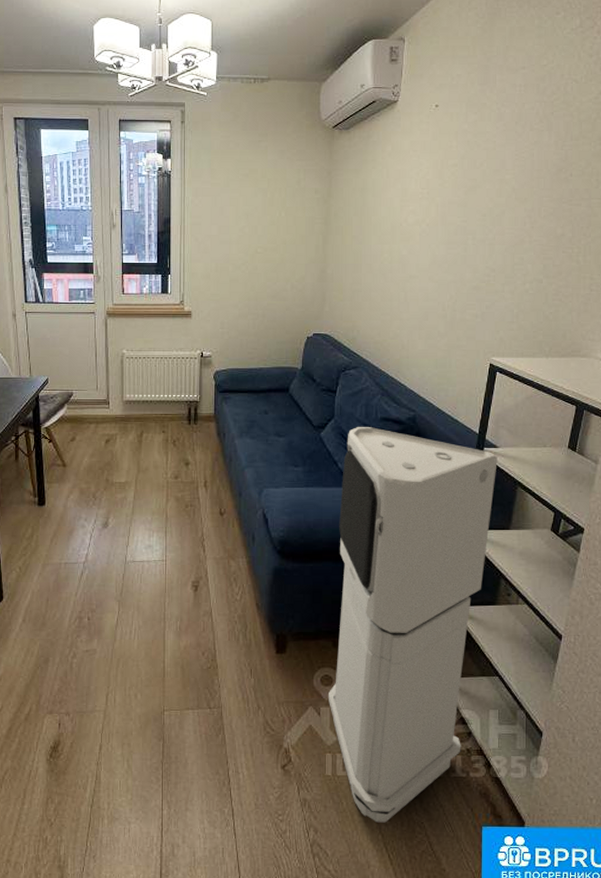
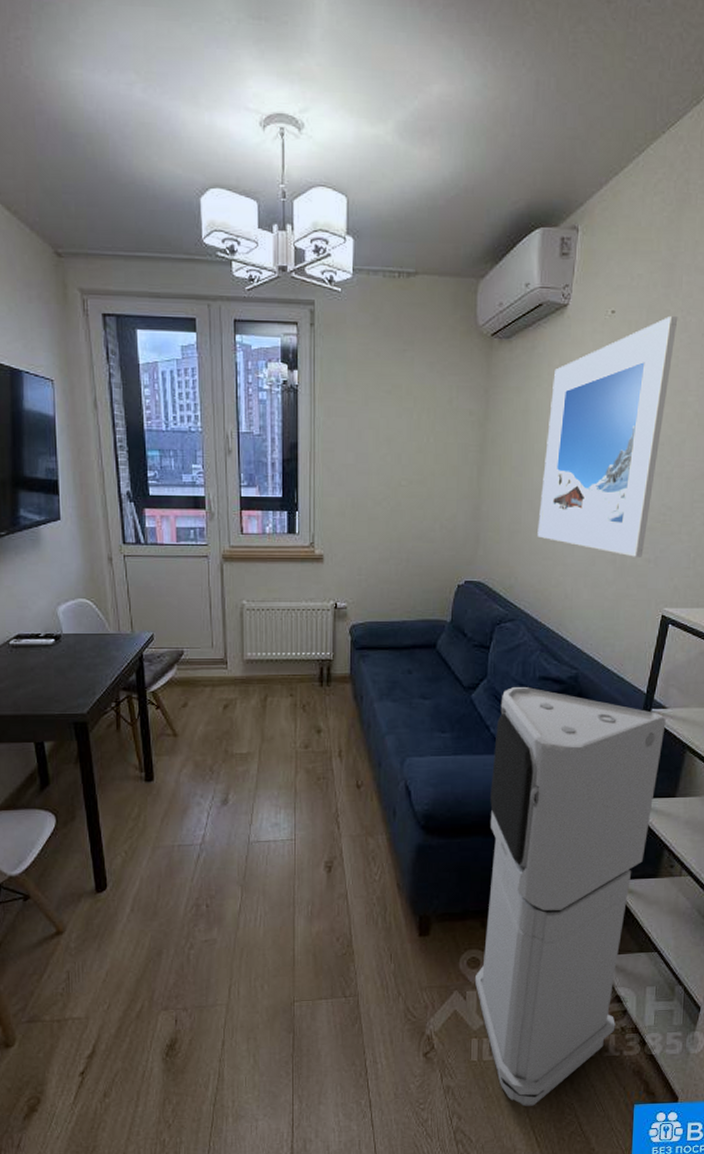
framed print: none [376,107,494,313] -> present [537,315,678,557]

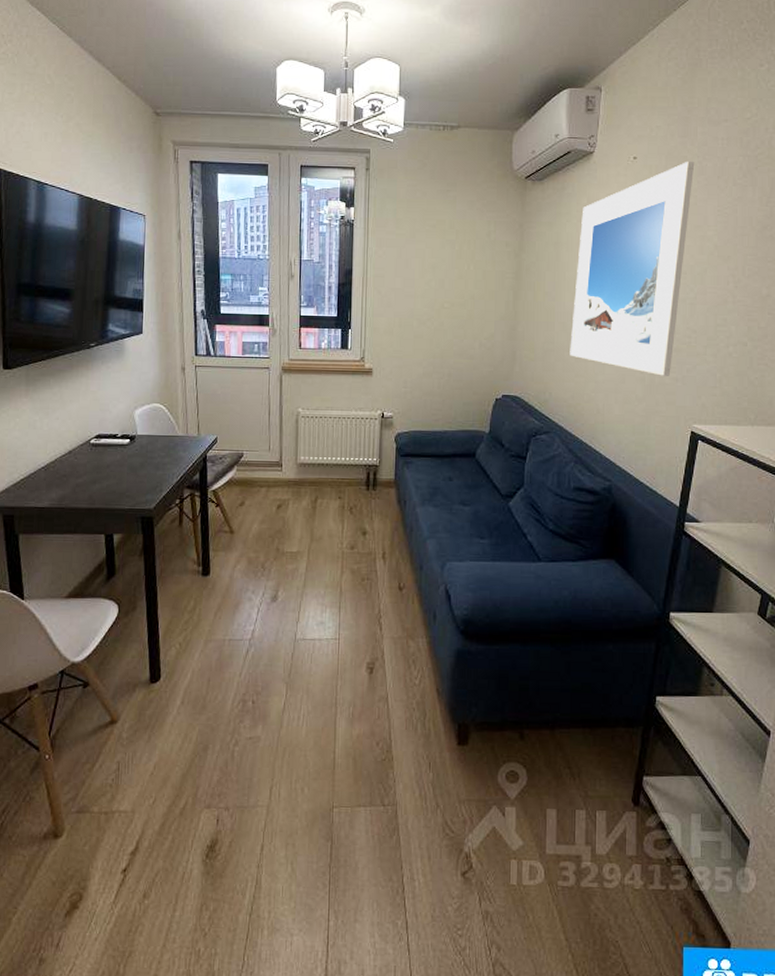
air purifier: present [475,687,666,1106] -> none [514,497,700,941]

